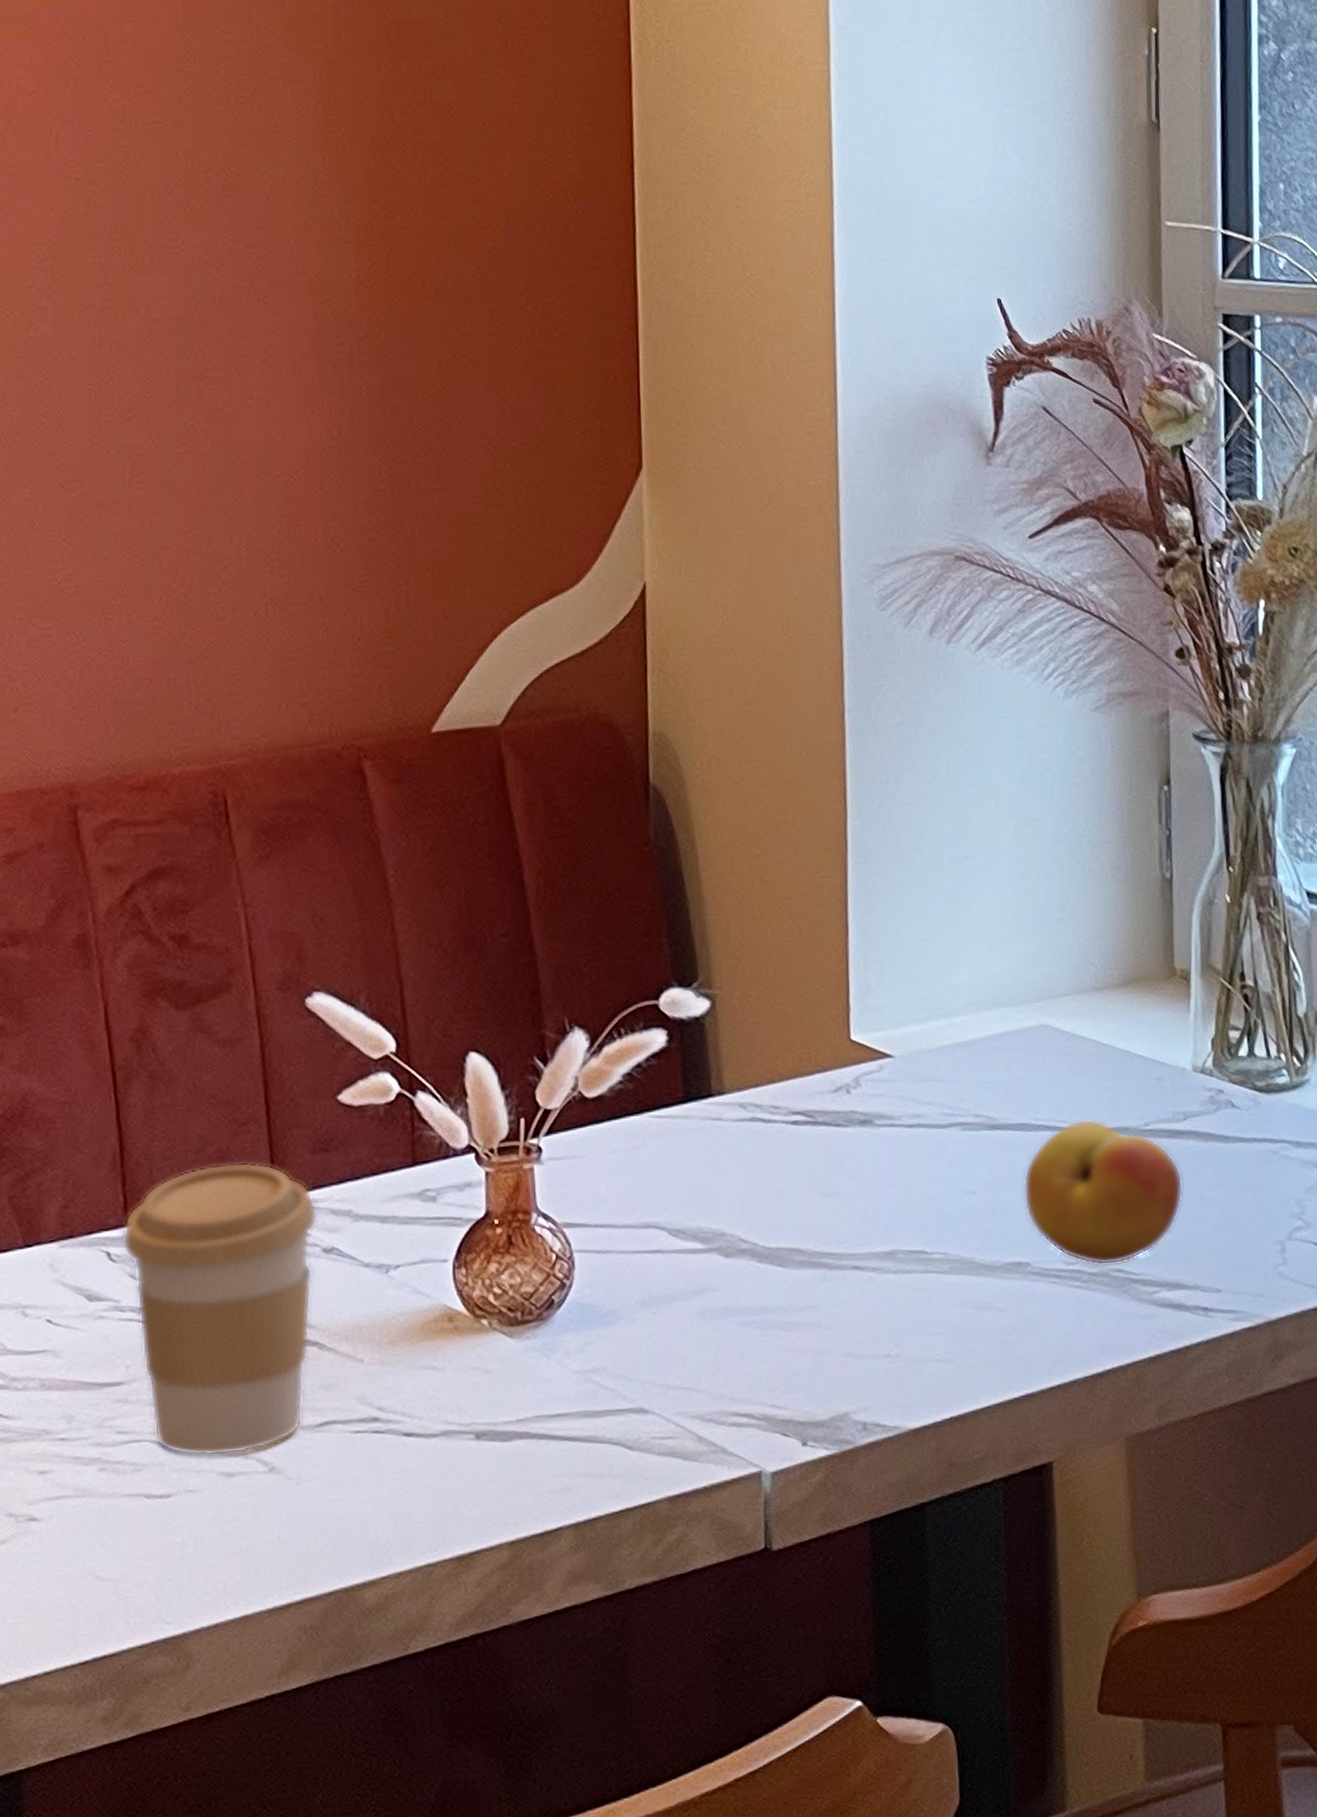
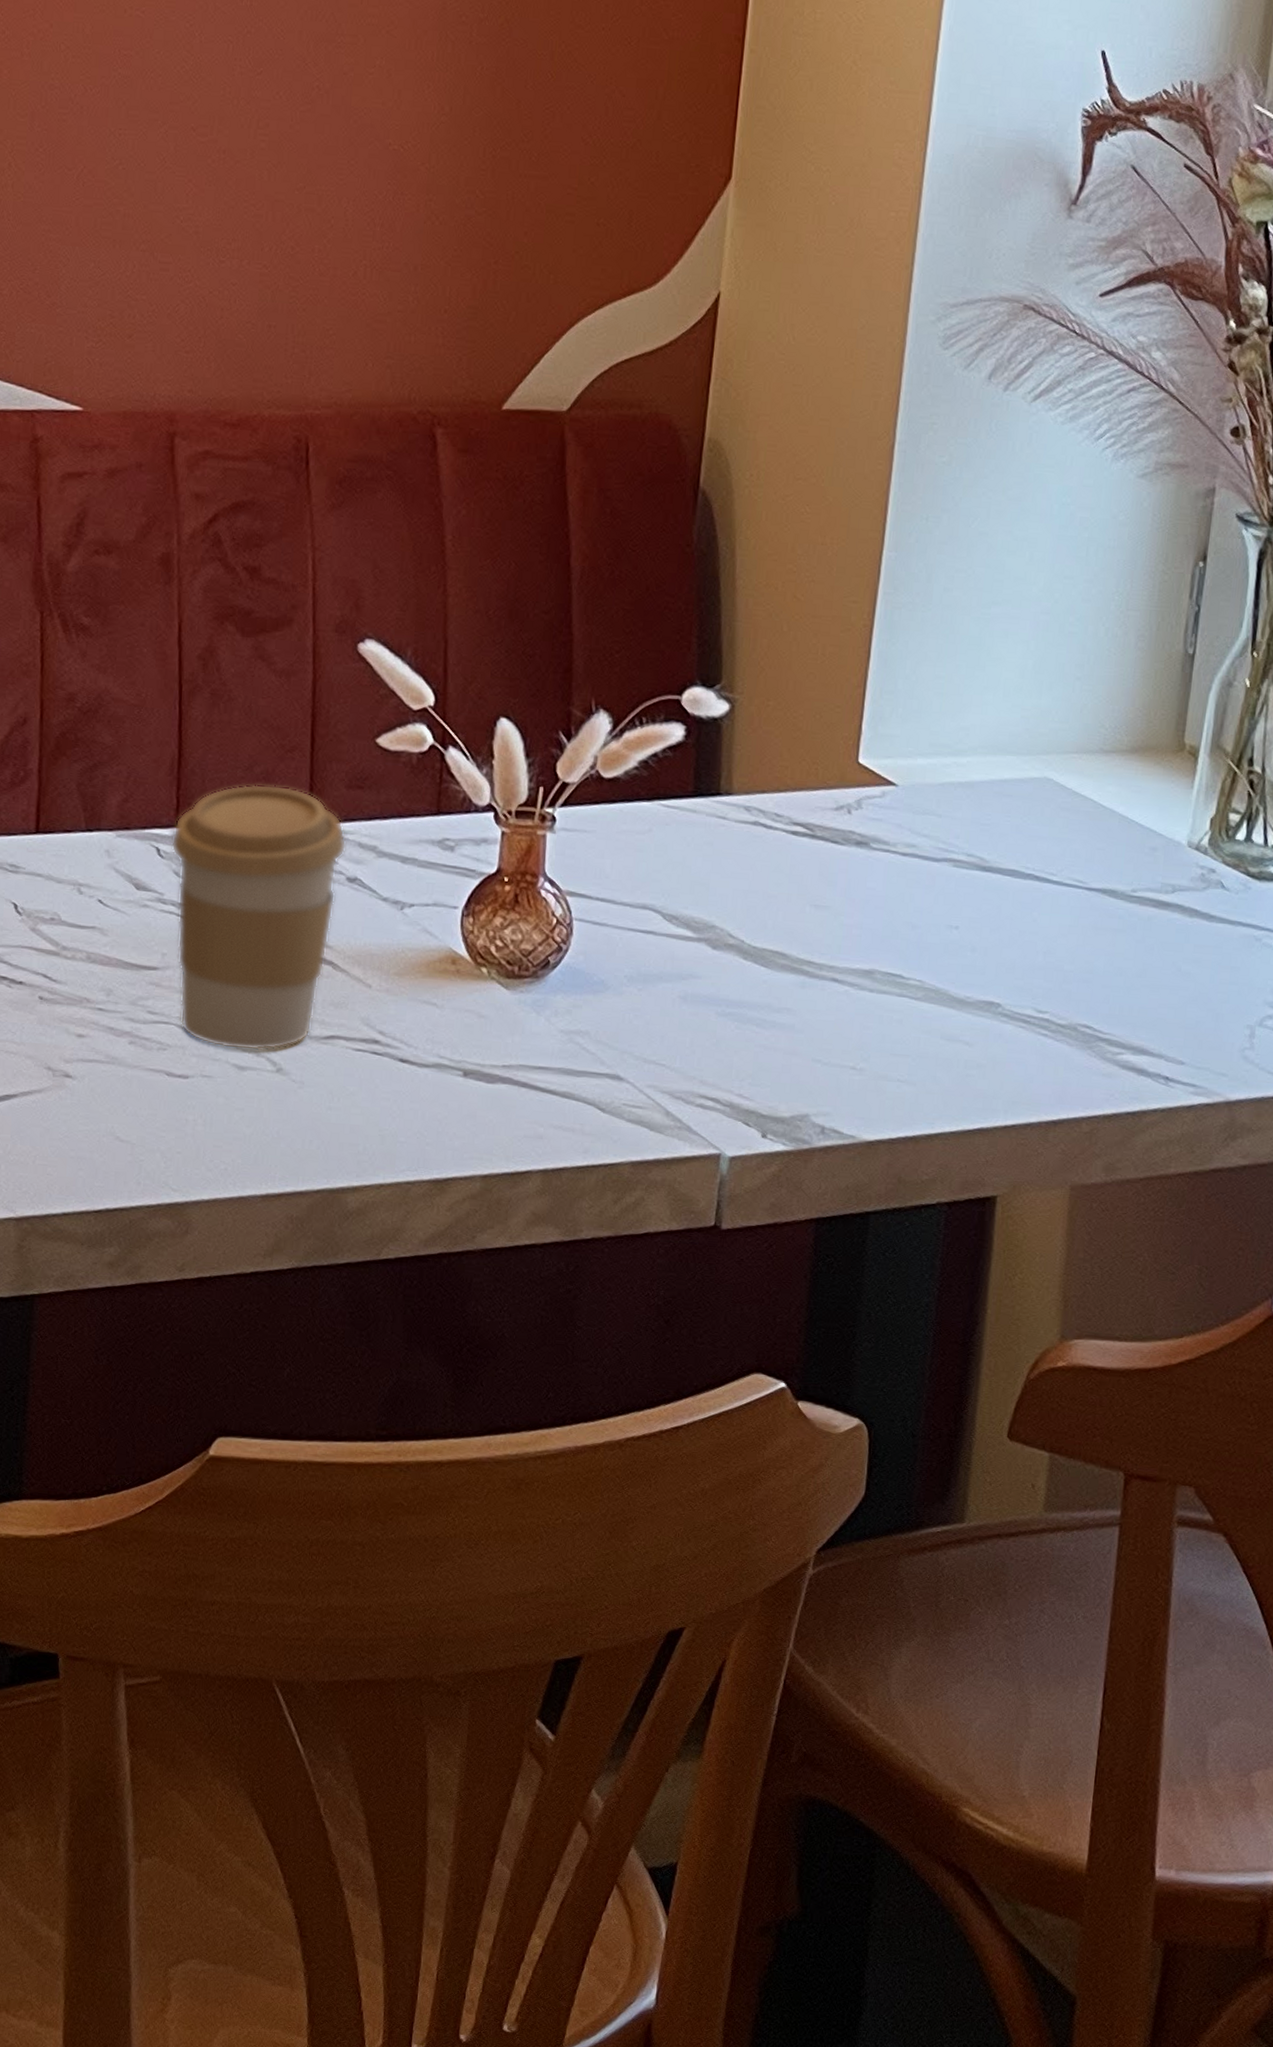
fruit: present [1023,1119,1184,1266] -> none [1004,875,1163,1021]

